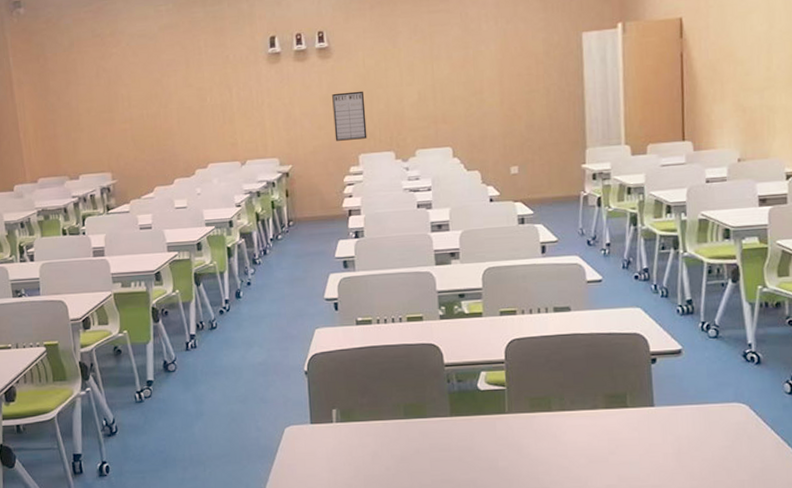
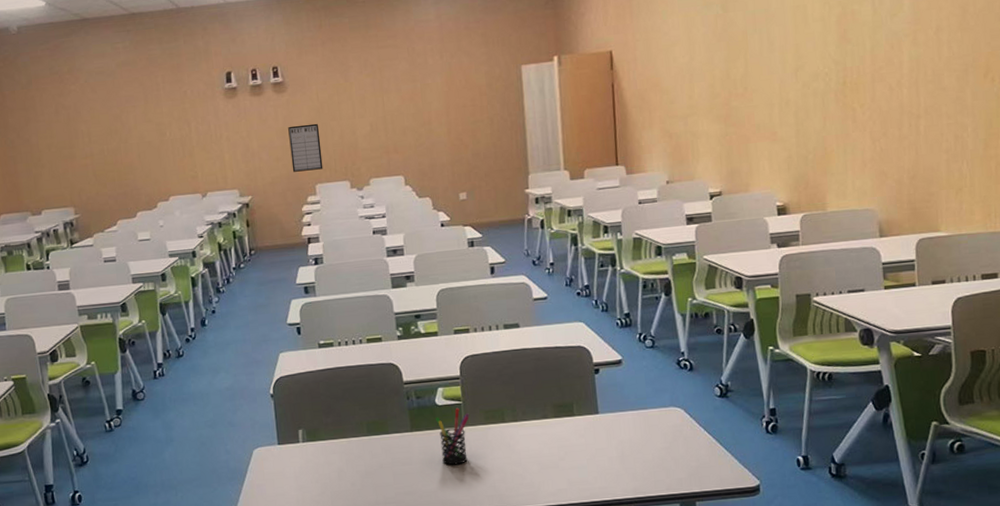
pen holder: none [476,394,513,454] -> present [435,408,469,465]

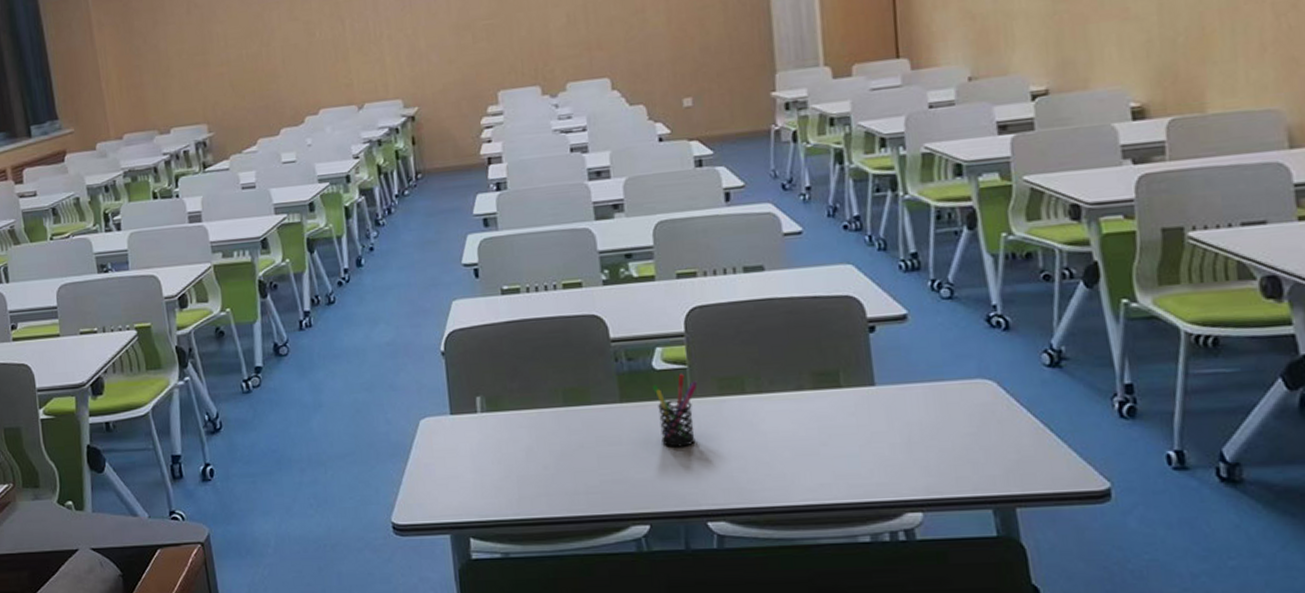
writing board: present [288,123,323,172] -> none [463,15,507,77]

